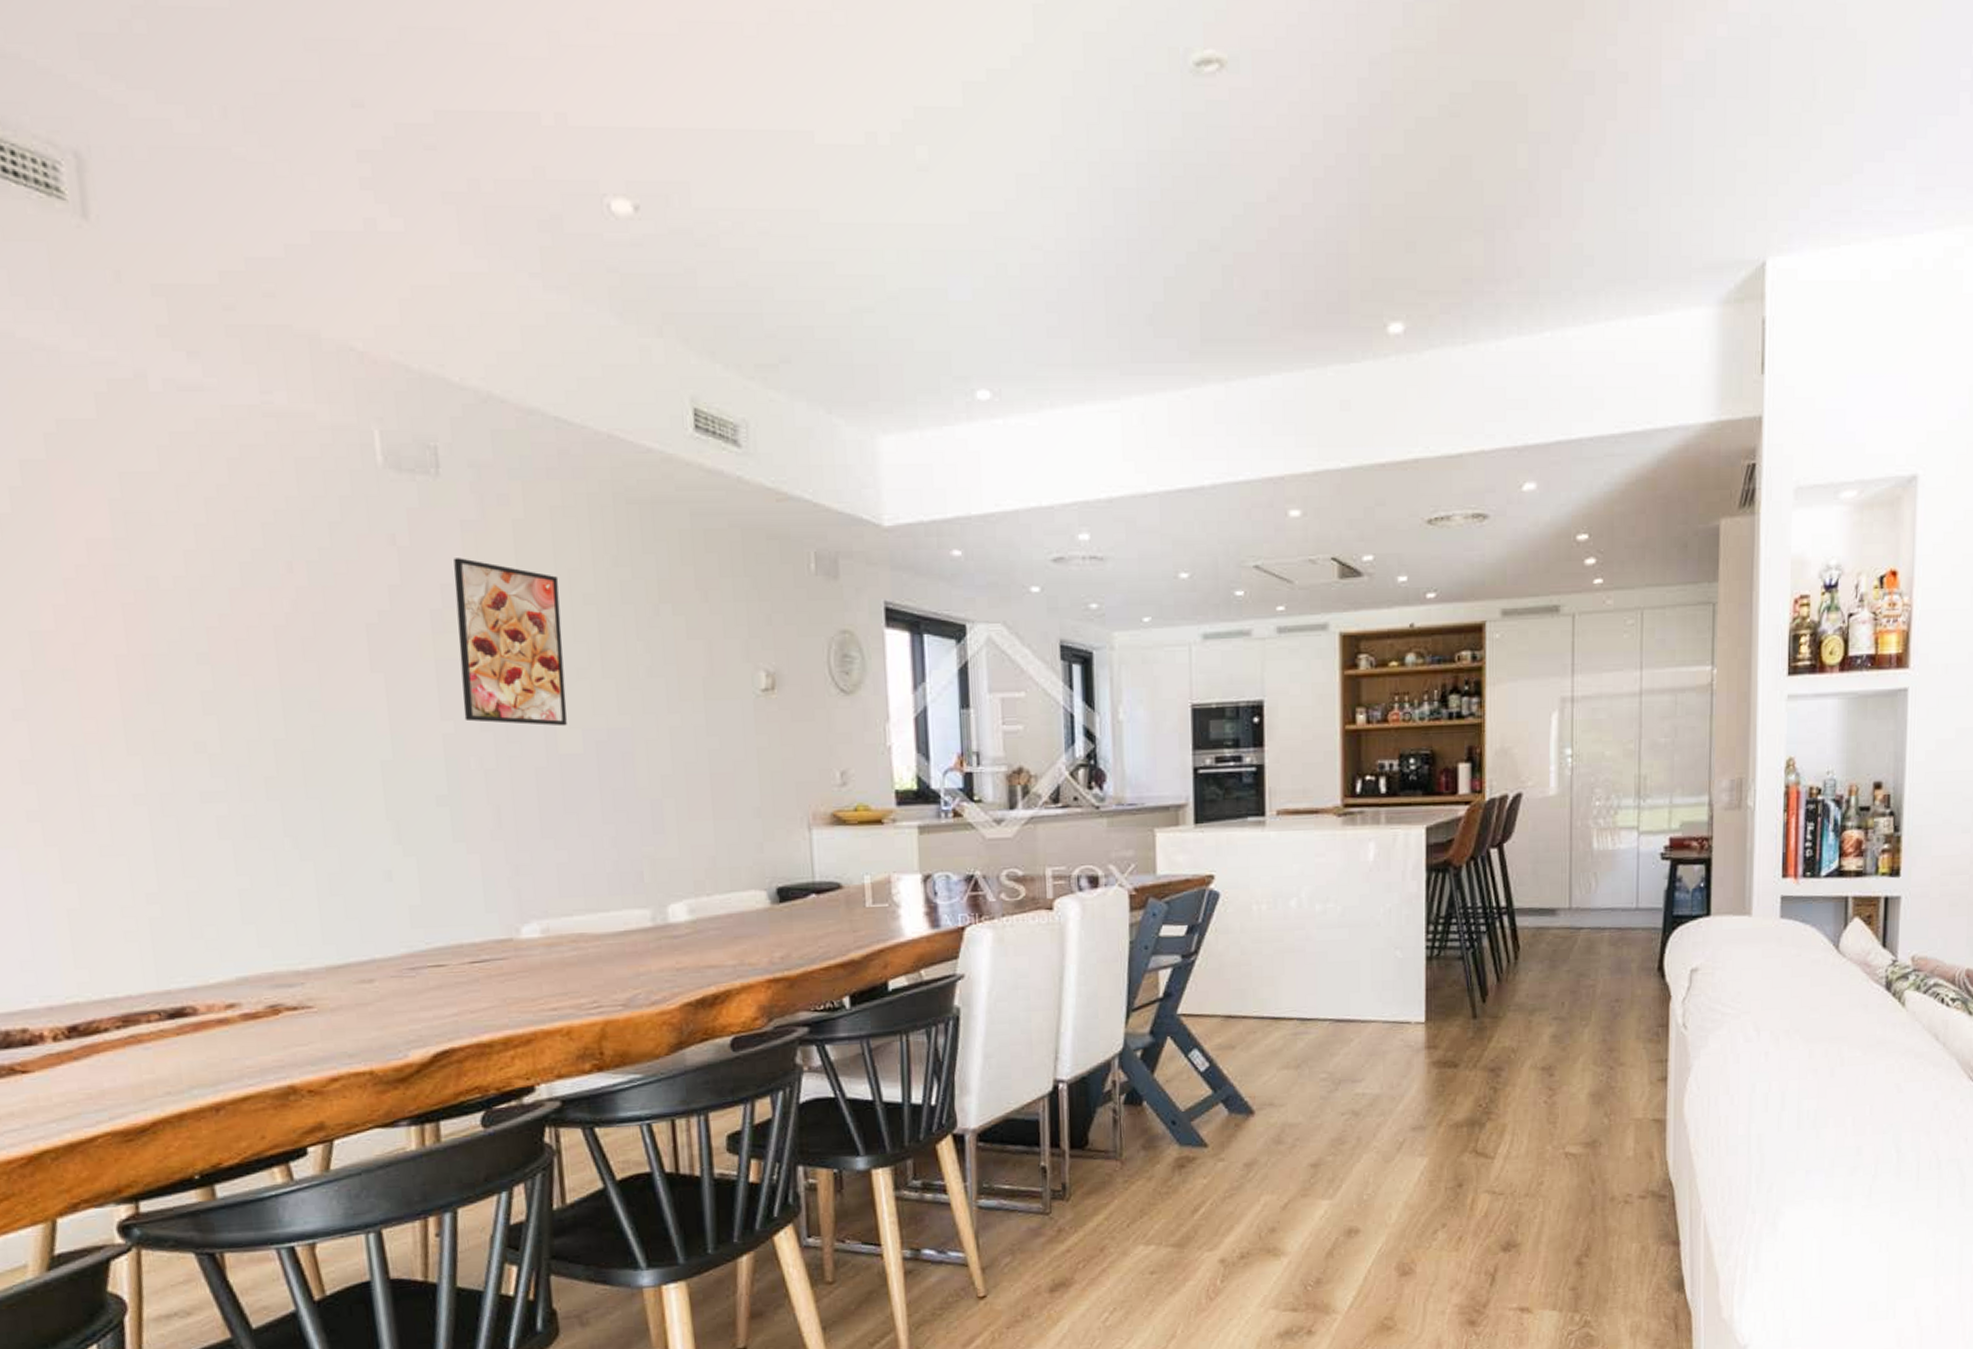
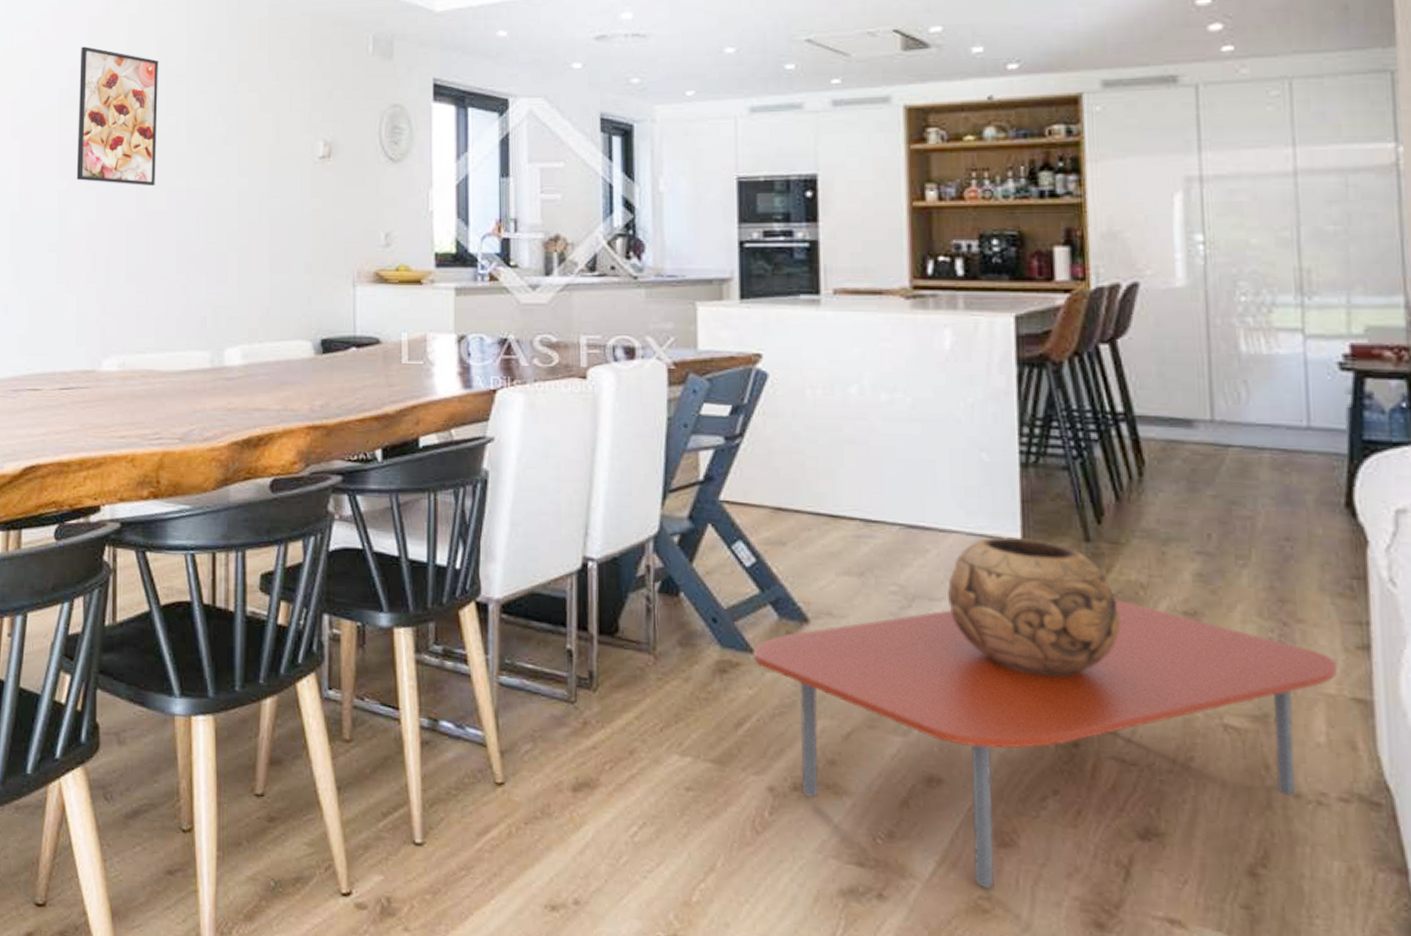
coffee table: none [1207,1064,1644,1311] -> present [753,600,1337,889]
decorative bowl: none [1366,1021,1496,1134] -> present [946,537,1121,677]

